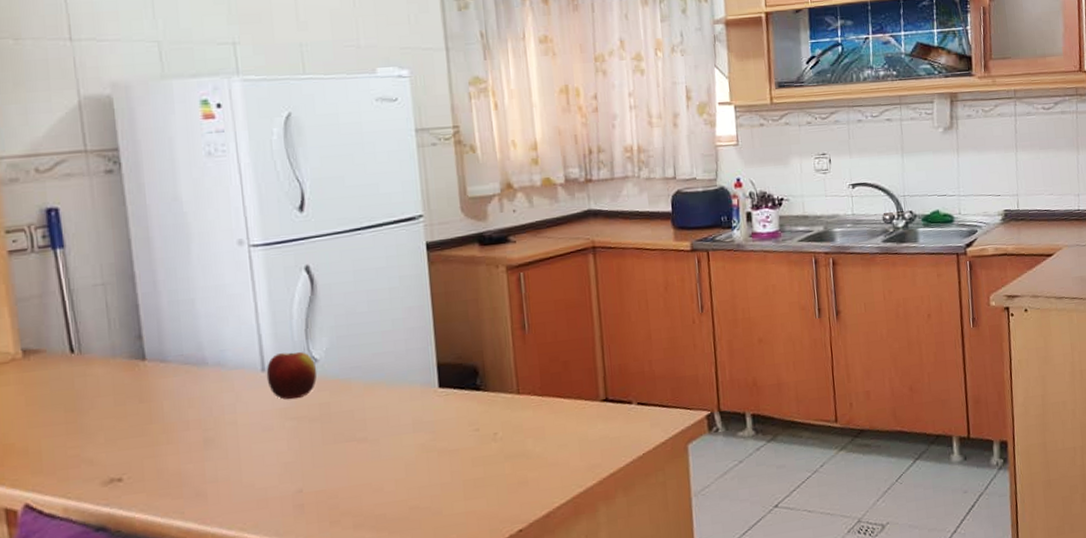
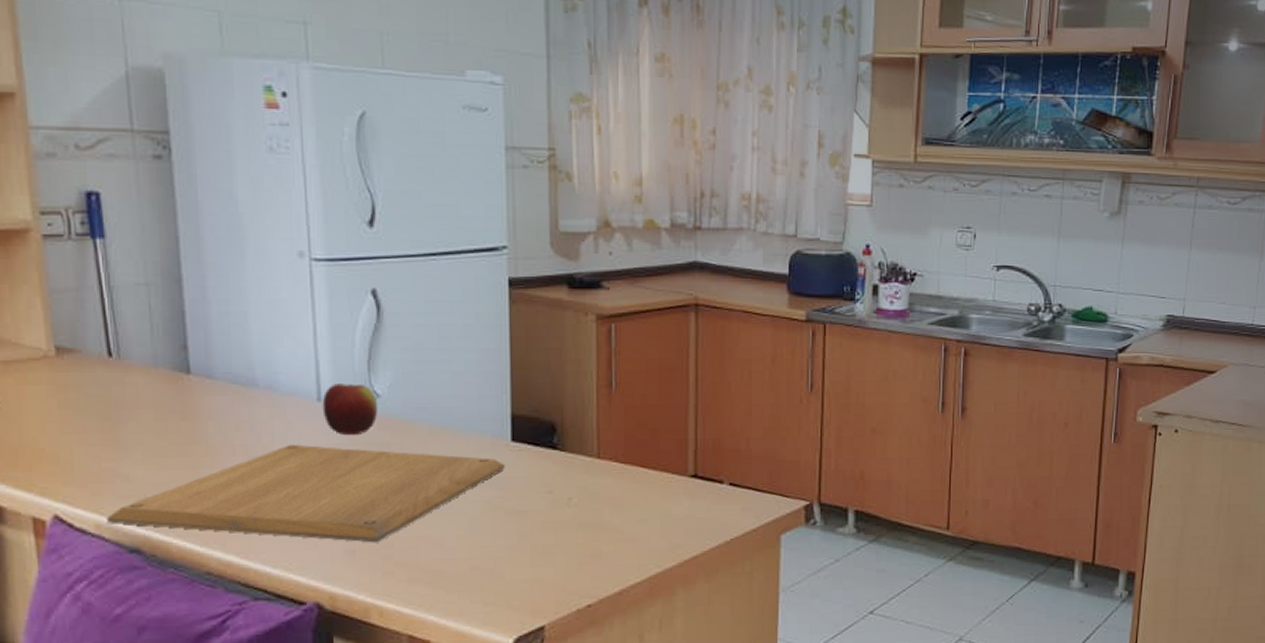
chopping board: none [73,405,435,506] -> present [106,444,505,543]

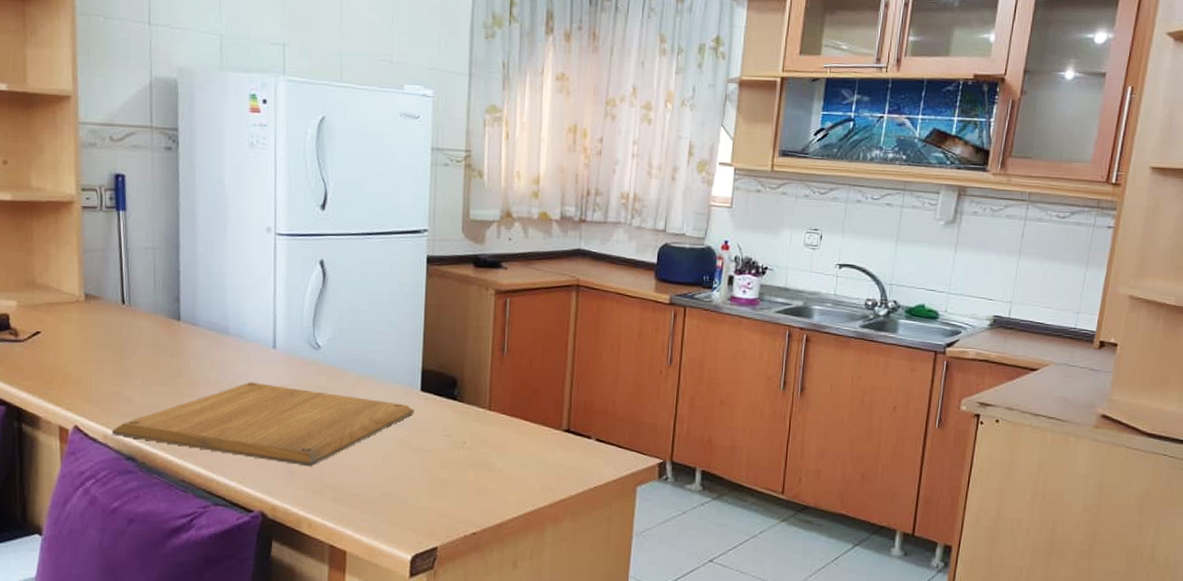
apple: present [322,383,379,436] -> none [276,335,319,378]

